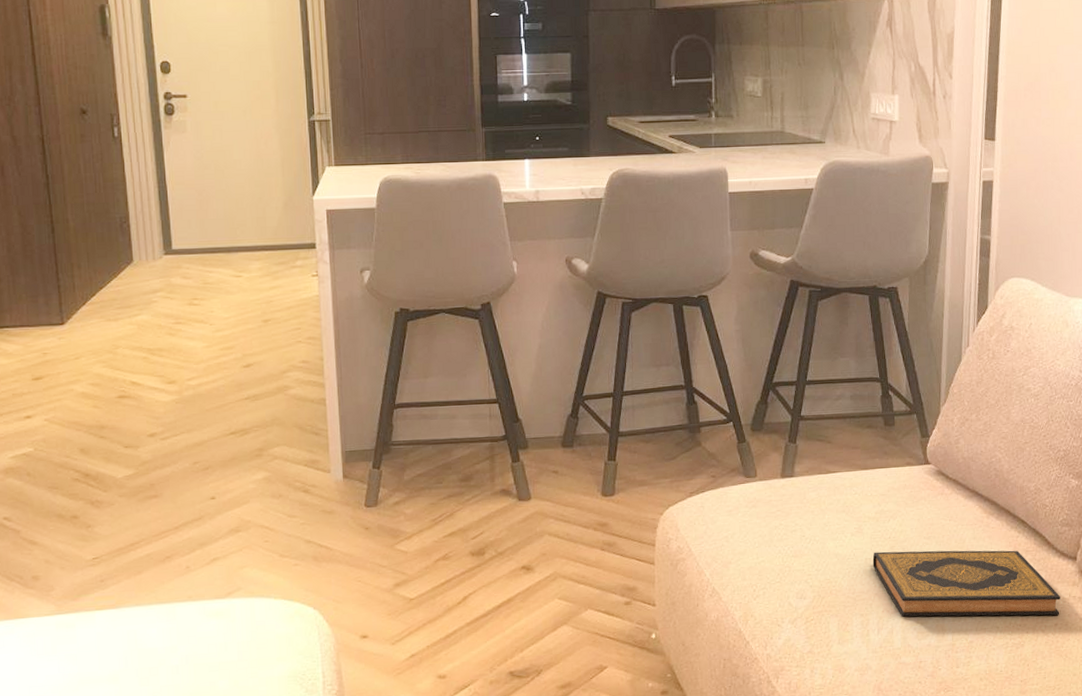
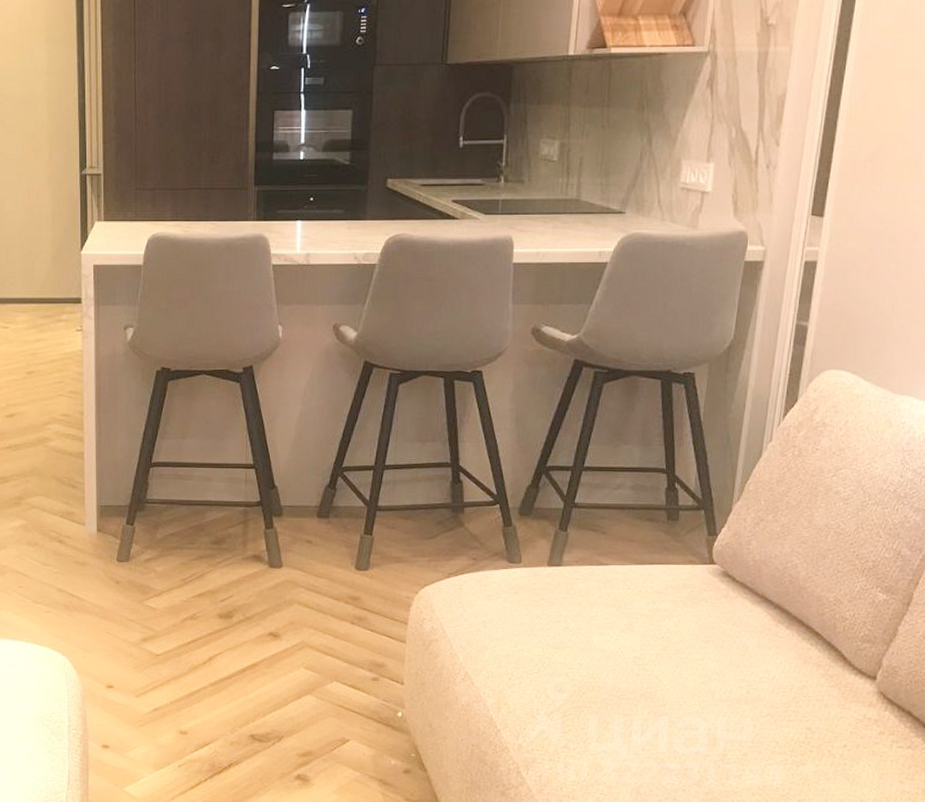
hardback book: present [872,550,1061,617] -> none [641,651,854,736]

